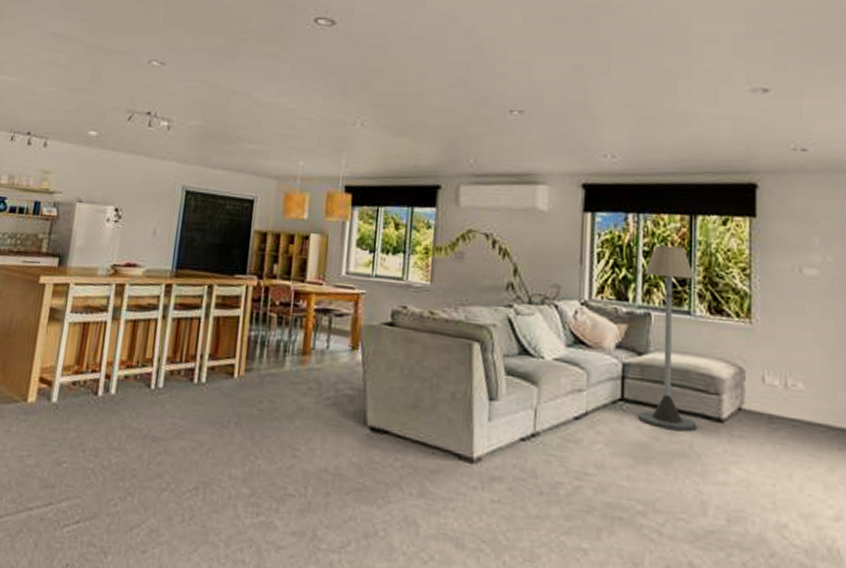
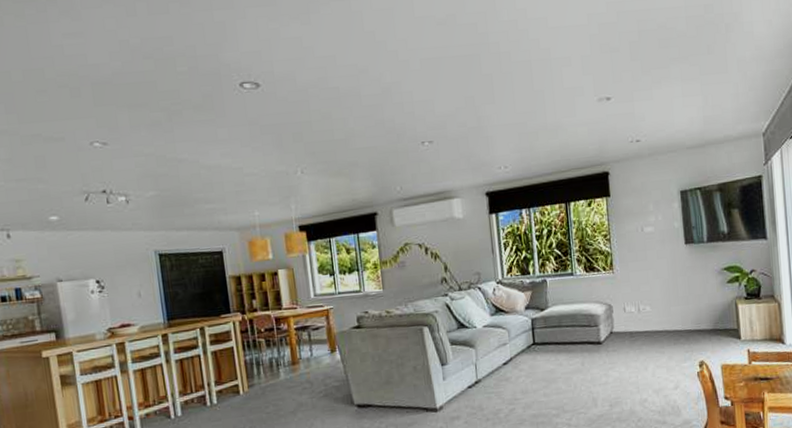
floor lamp: present [637,245,697,431] -> none [538,227,586,357]

